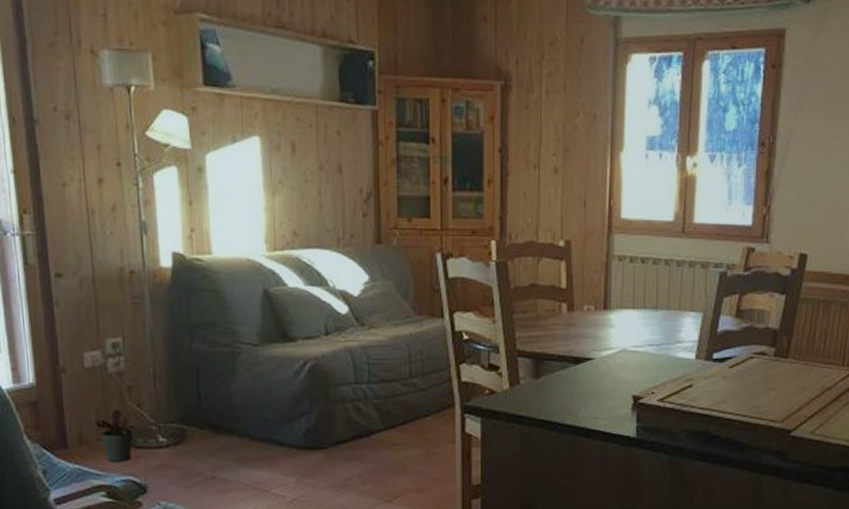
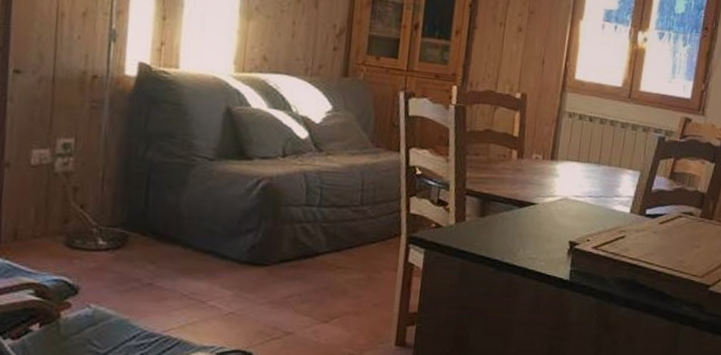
potted plant: present [93,410,136,462] -> none [31,209,76,261]

